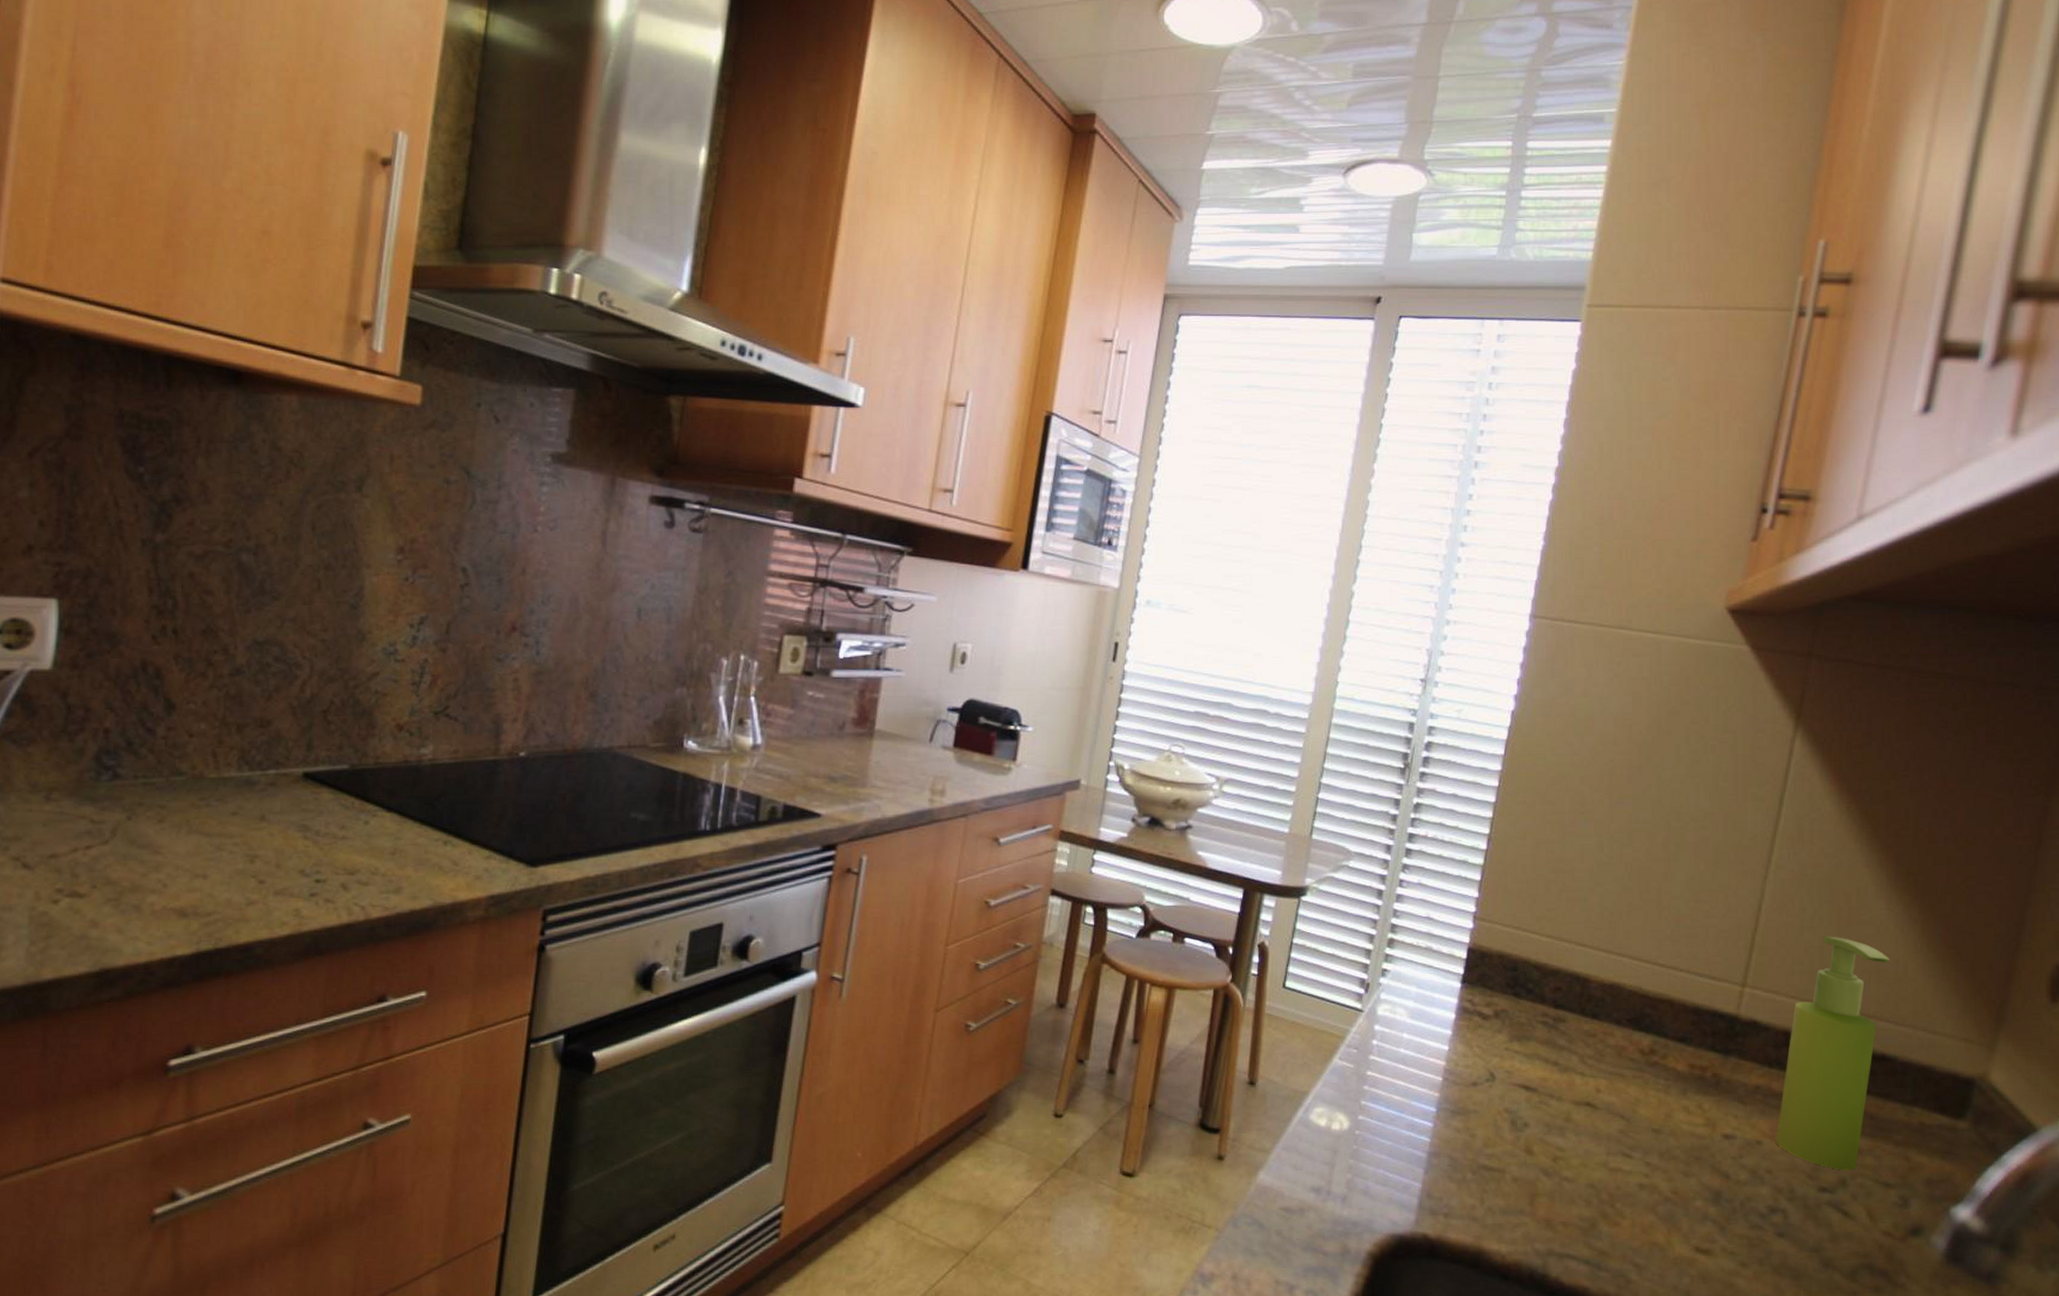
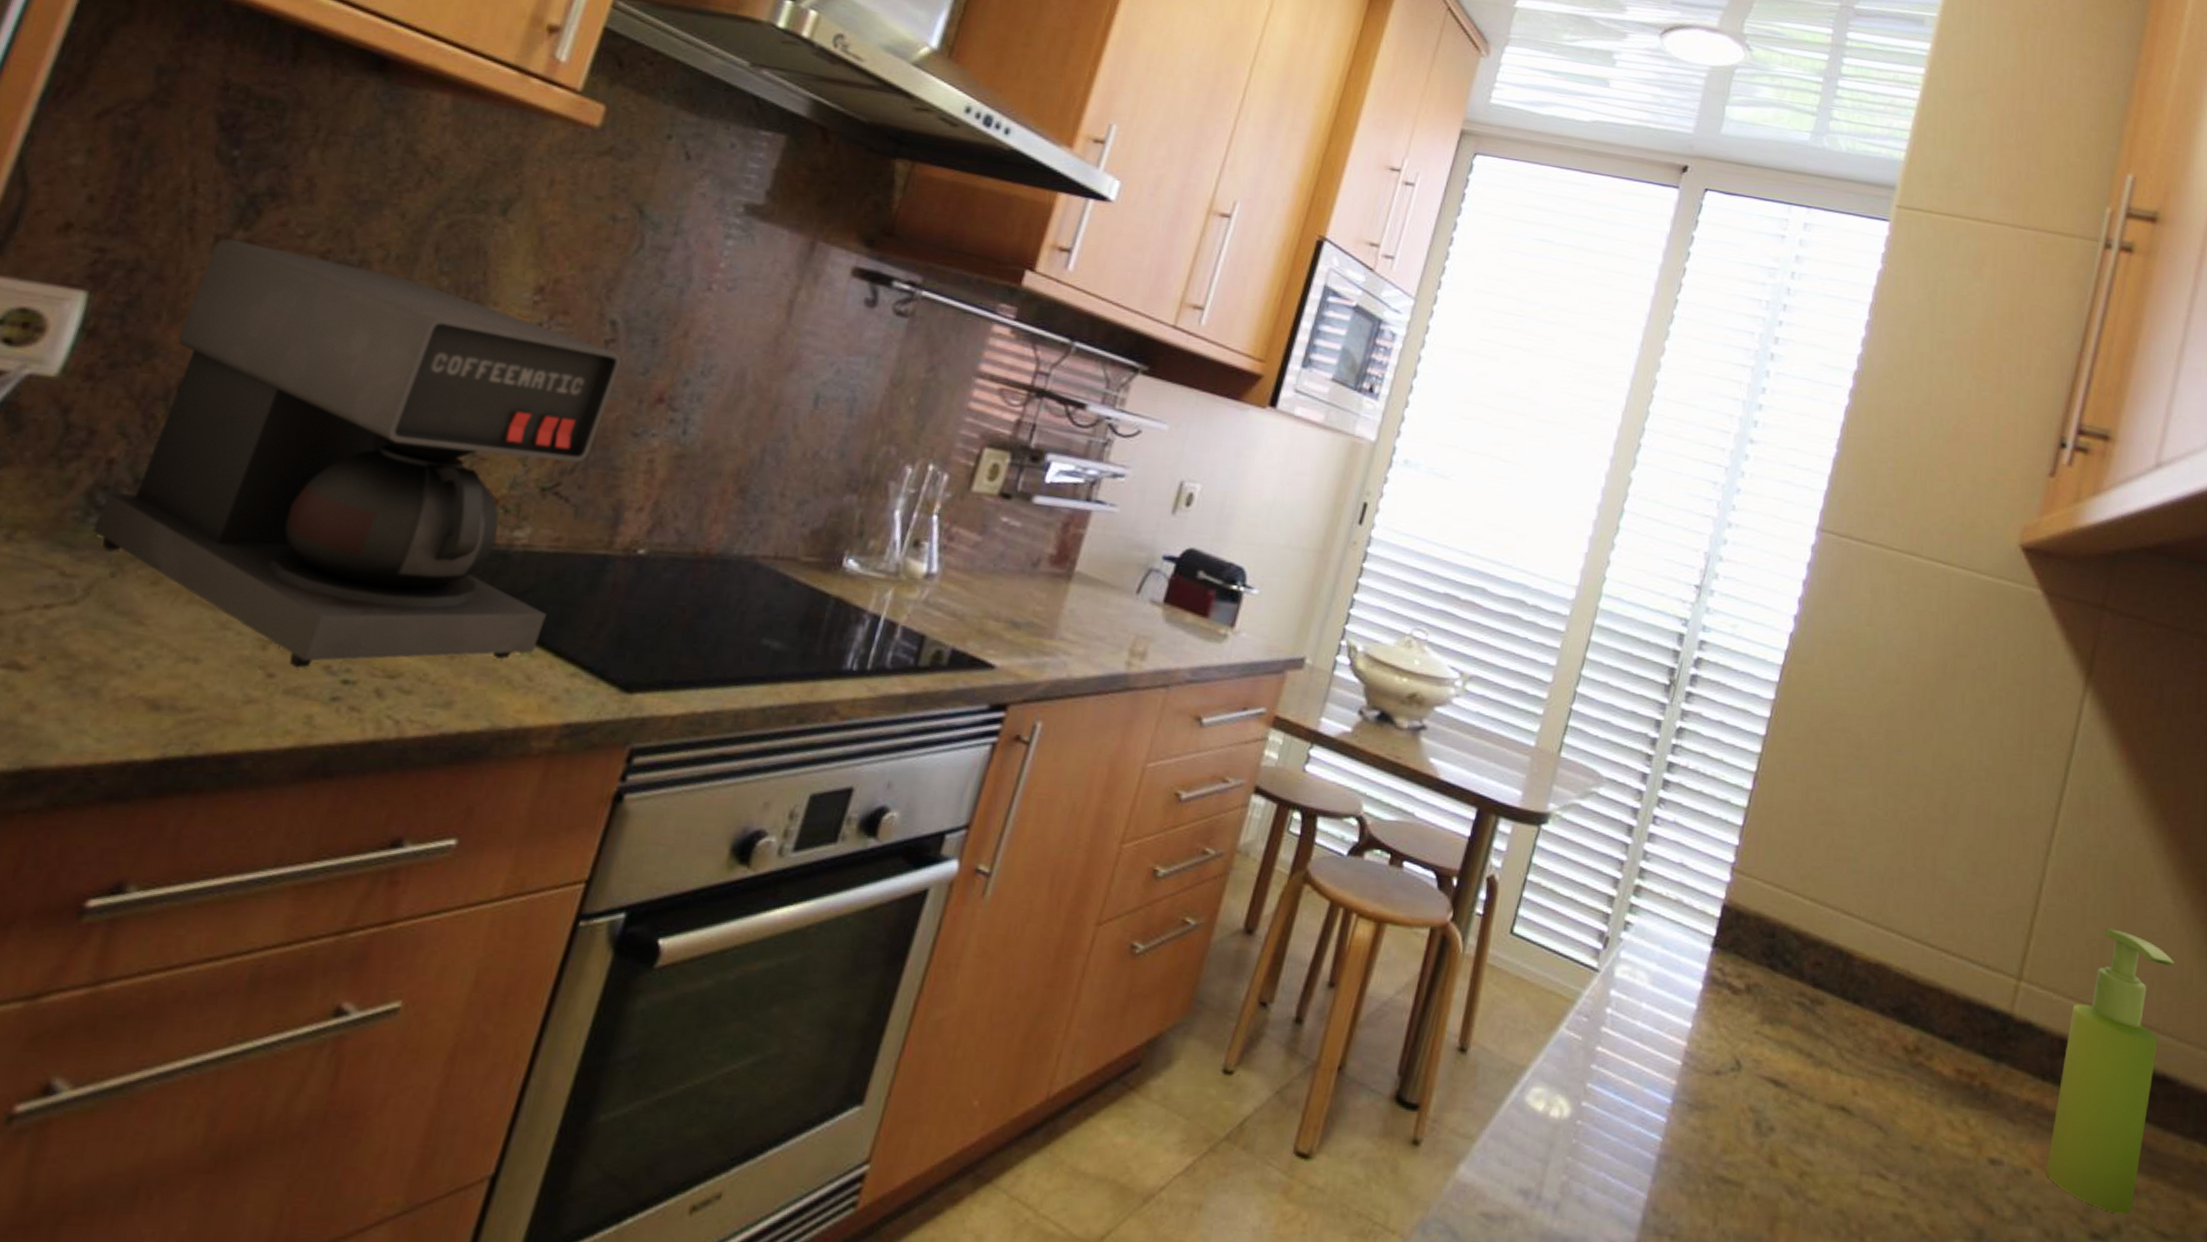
coffee maker: none [106,541,478,873] -> present [93,238,622,668]

